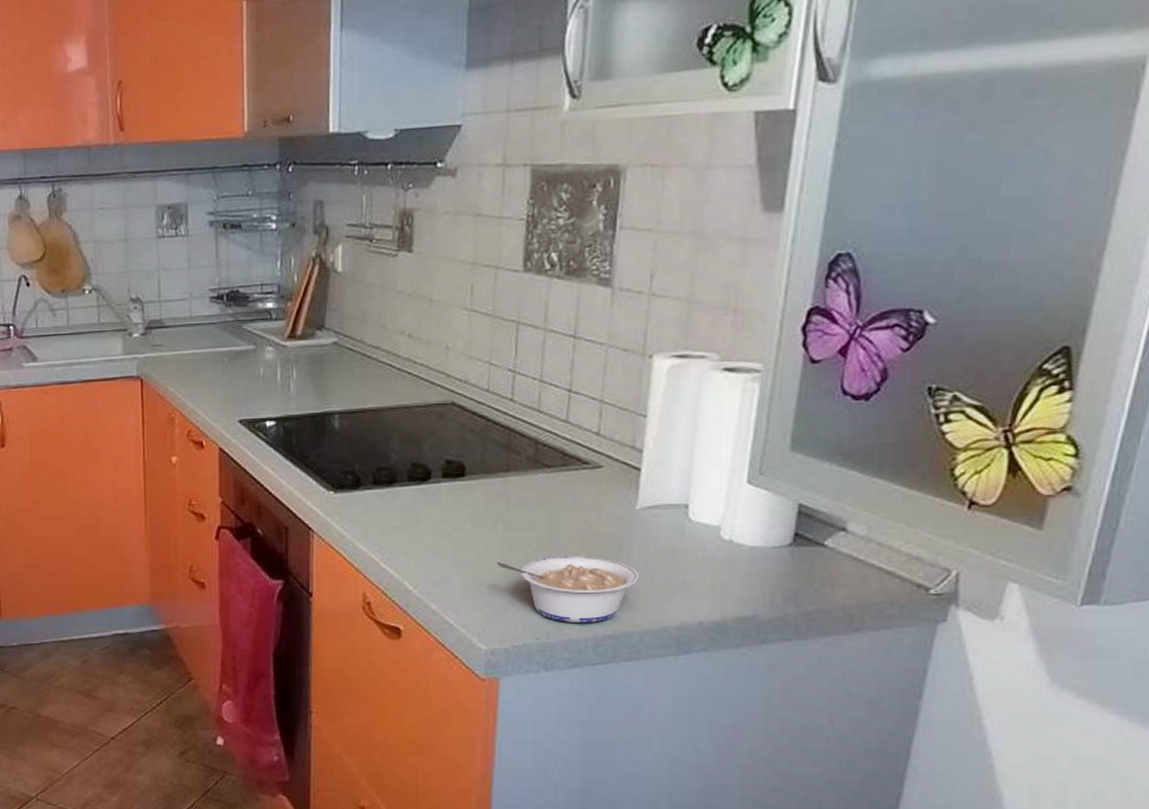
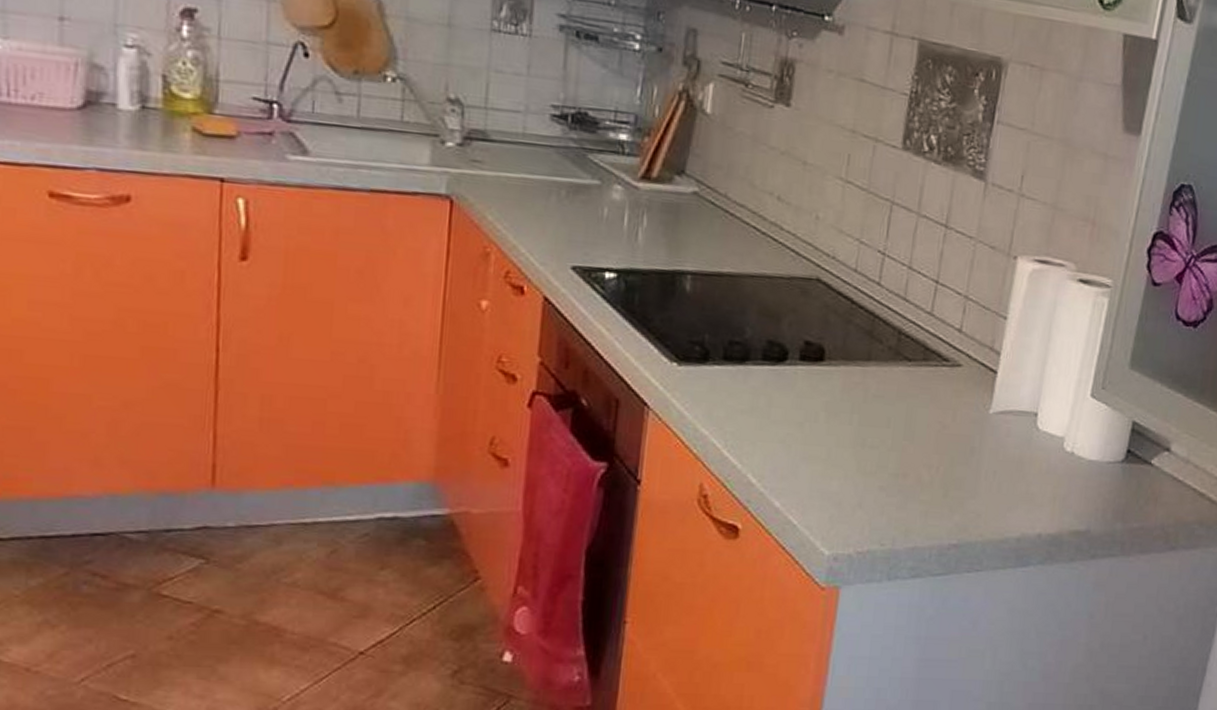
legume: present [497,556,639,623] -> none [849,456,987,530]

